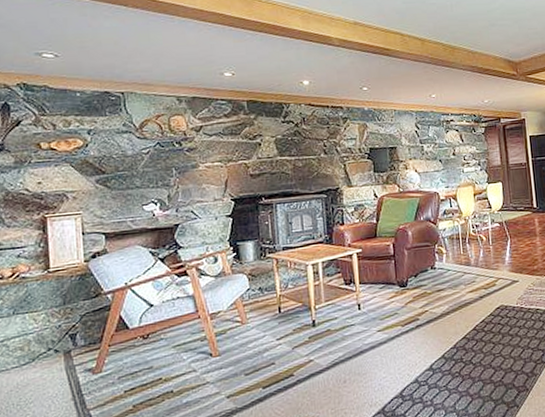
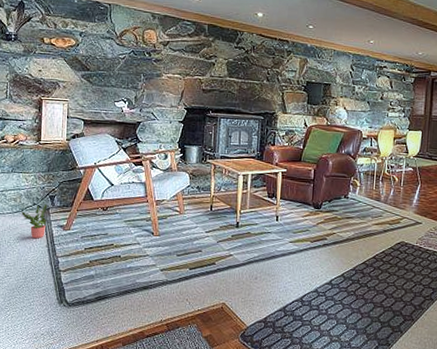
potted plant: none [32,346,69,394] -> present [21,204,48,239]

